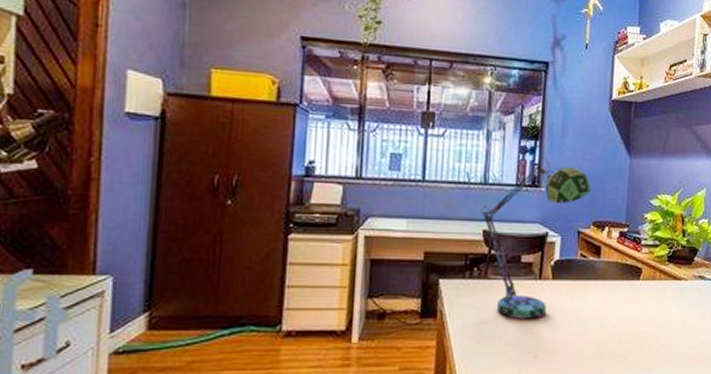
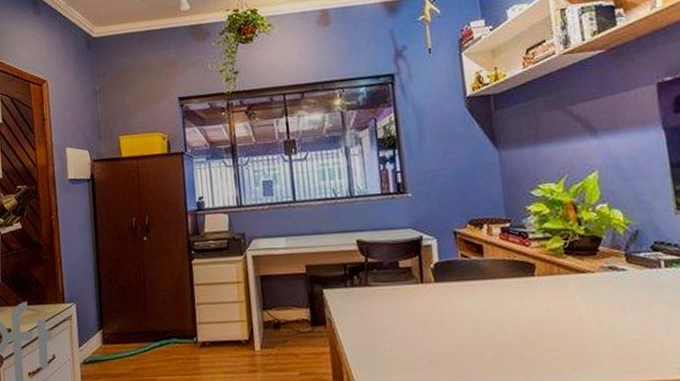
desk lamp: present [481,157,592,319] -> none [352,164,462,324]

